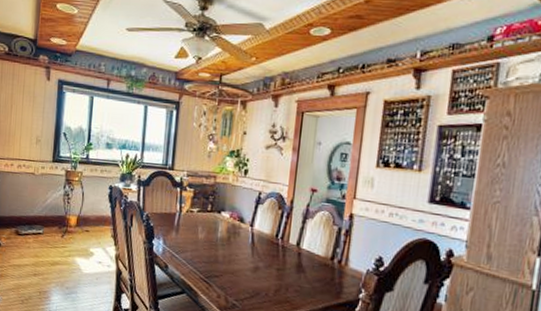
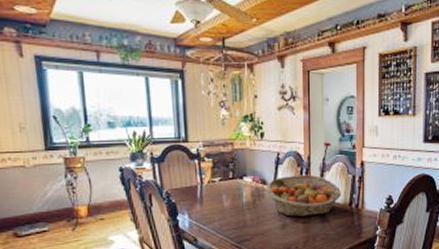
fruit basket: none [243,217,323,264] -> present [266,174,341,217]

